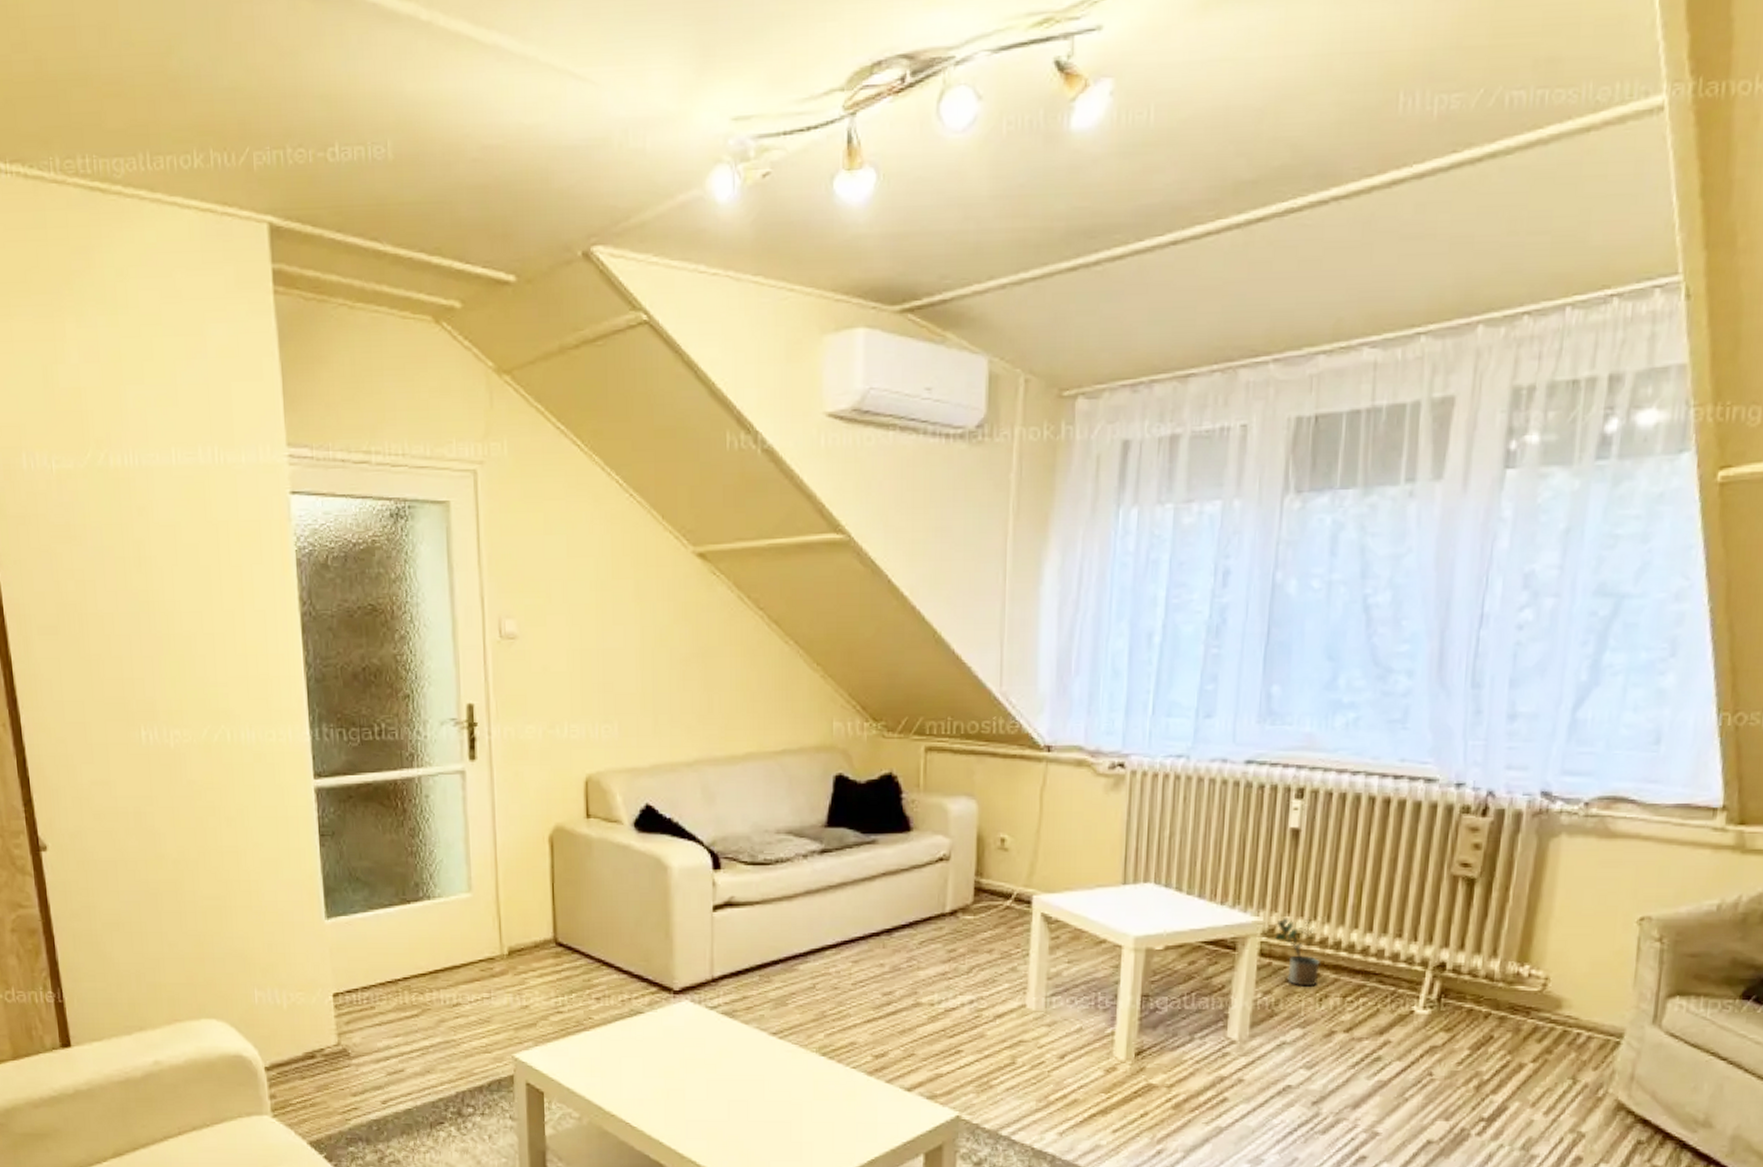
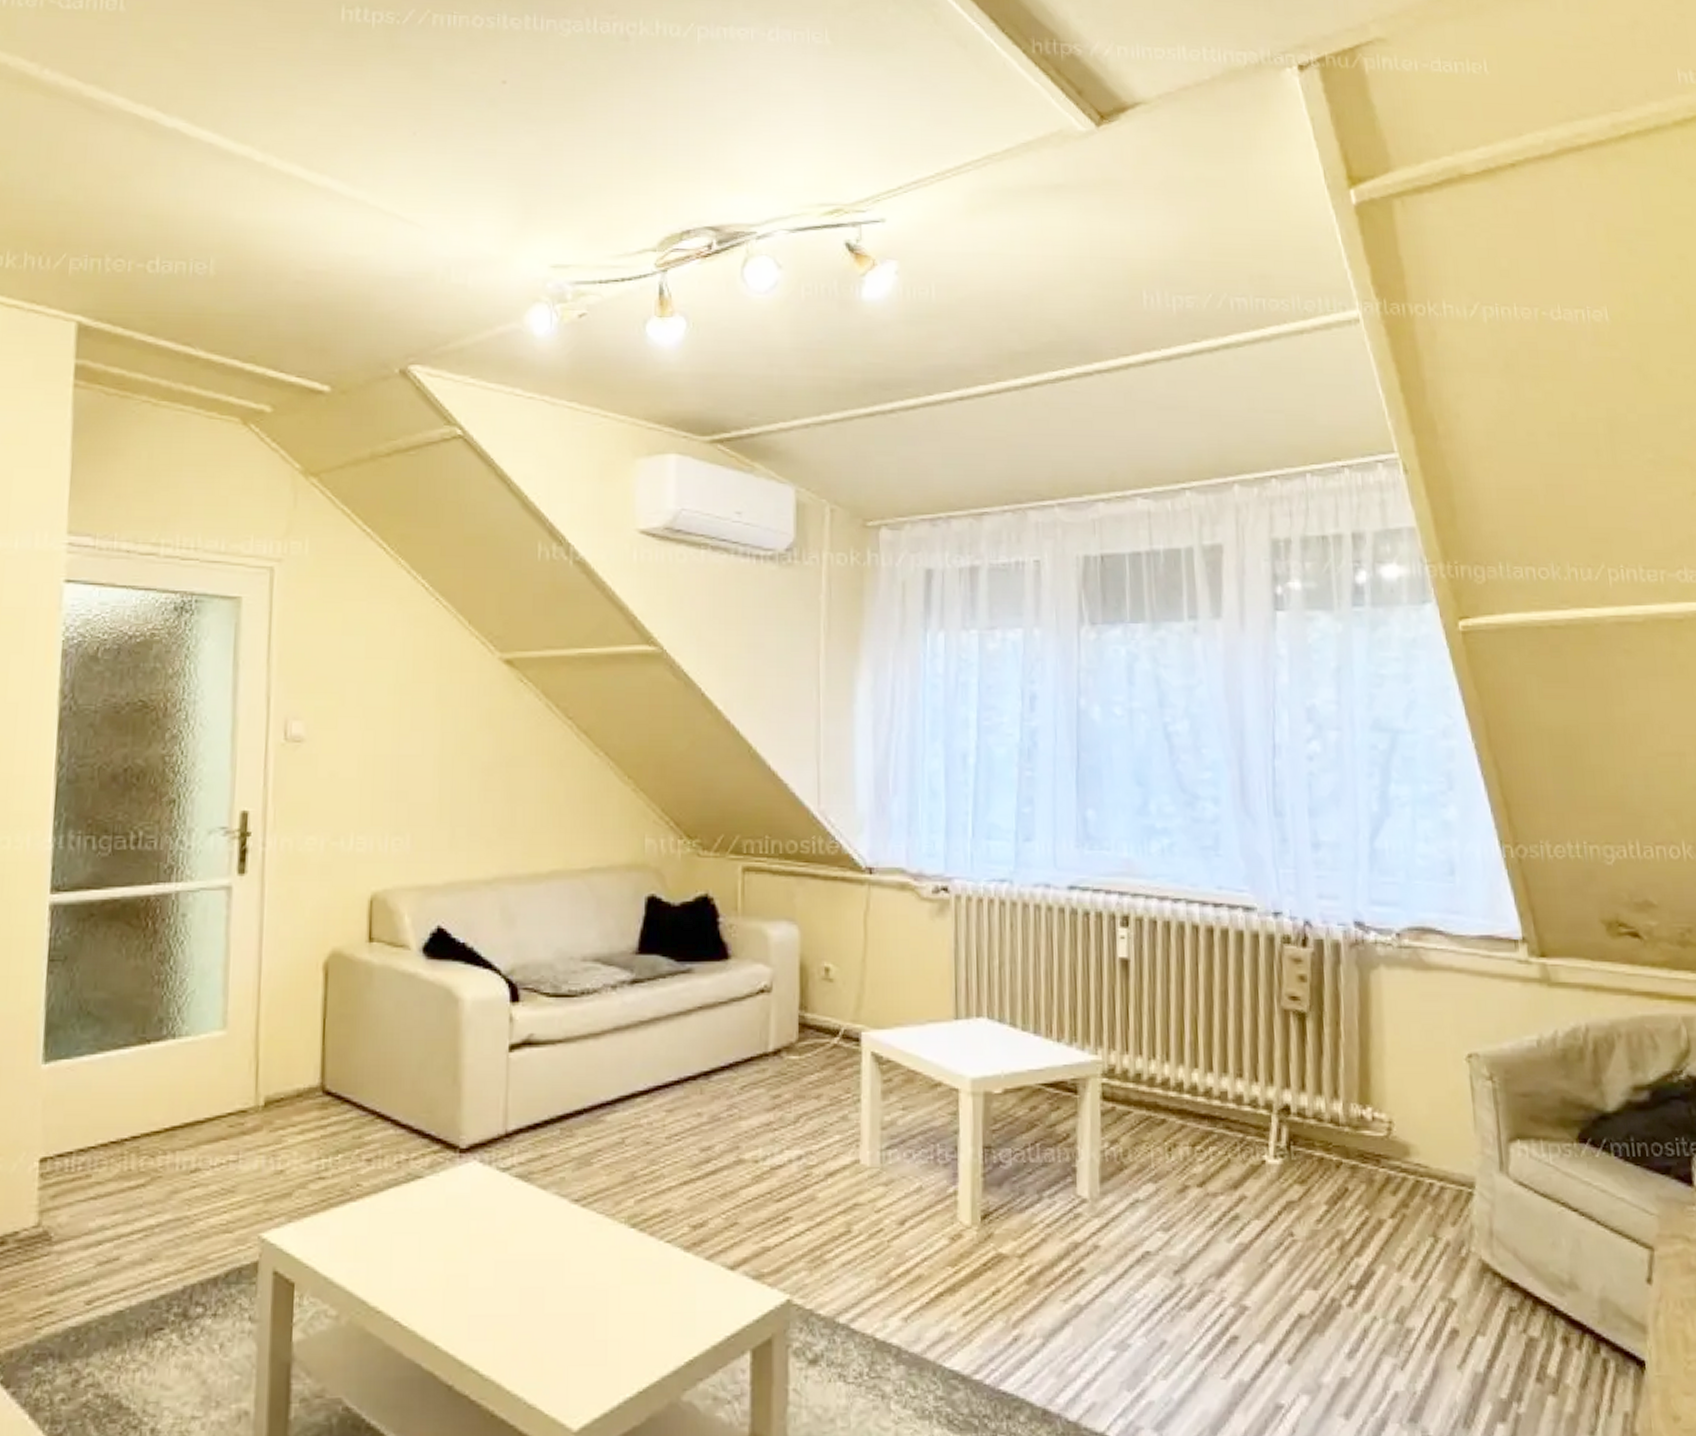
potted plant: present [1274,918,1320,987] -> none [1115,1056,1165,1134]

